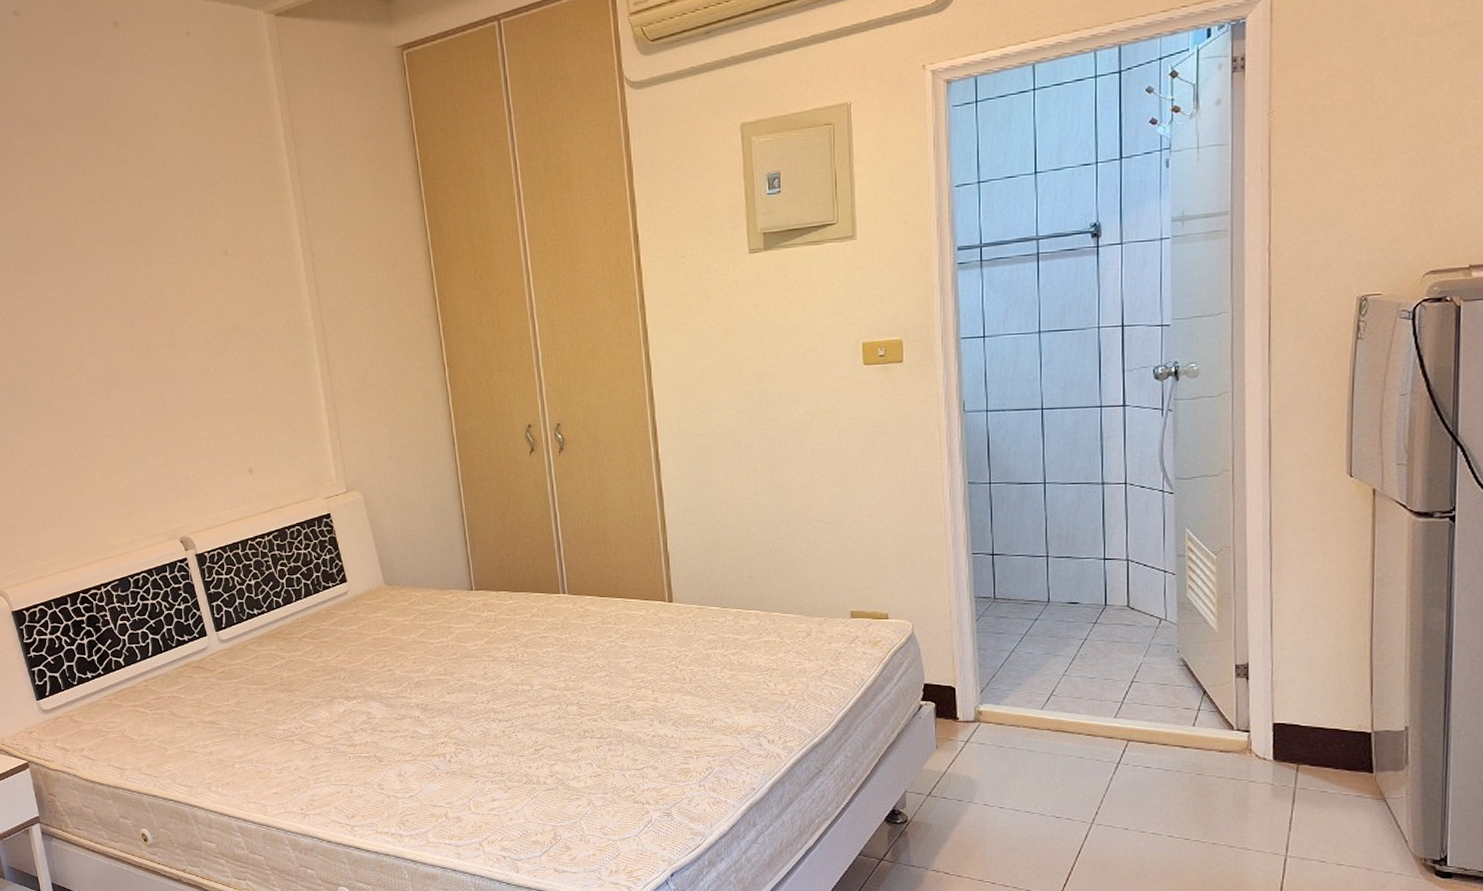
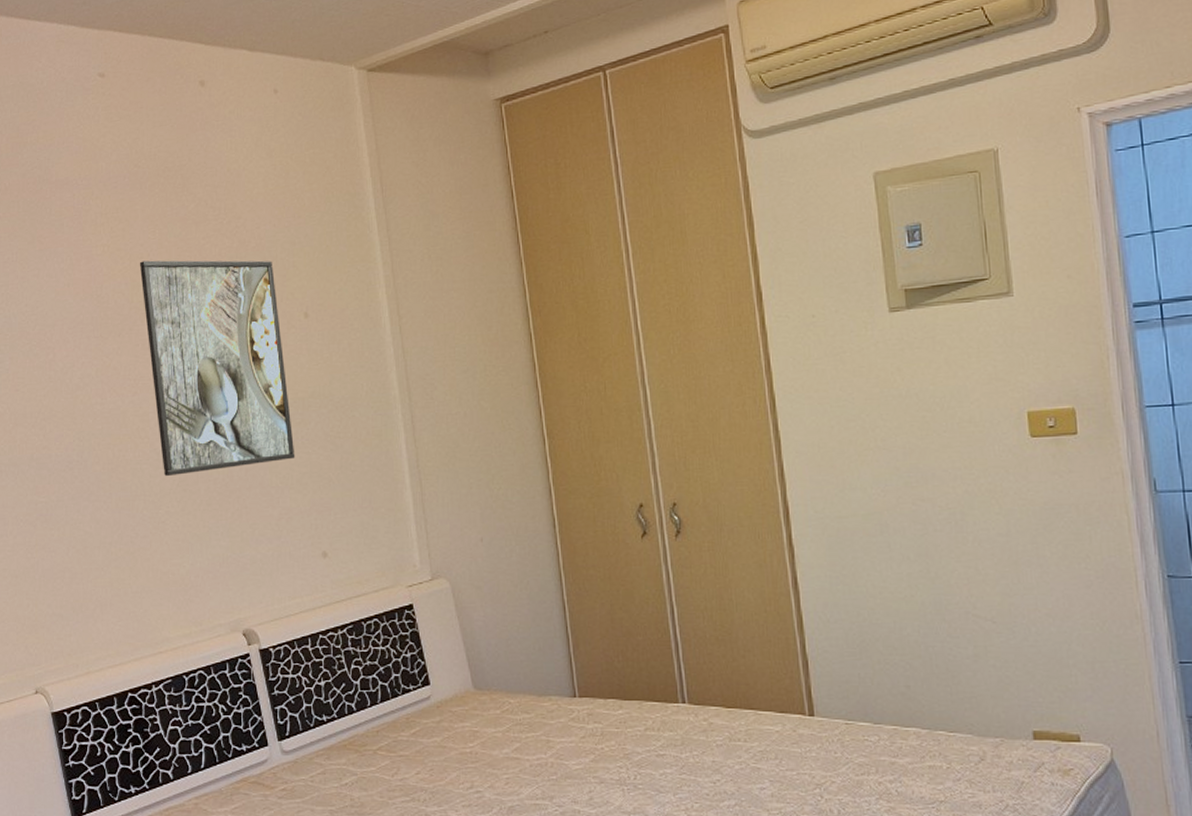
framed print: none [65,199,221,401] -> present [139,260,295,476]

